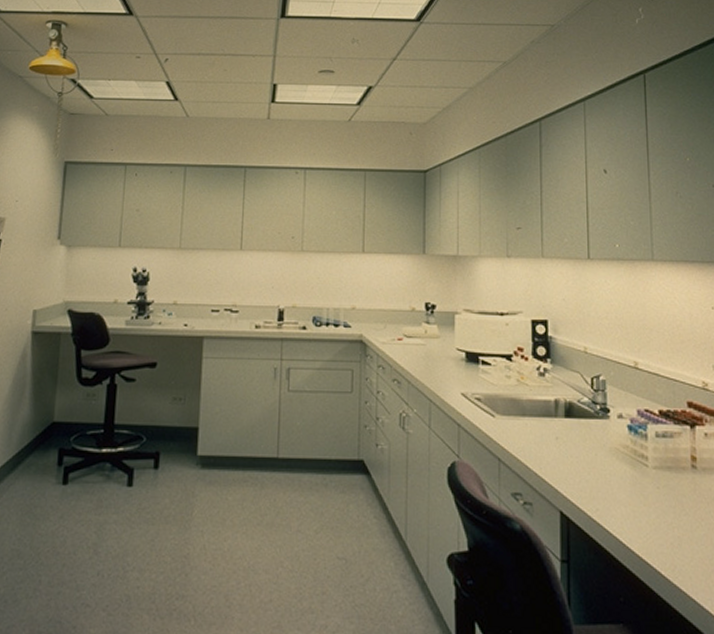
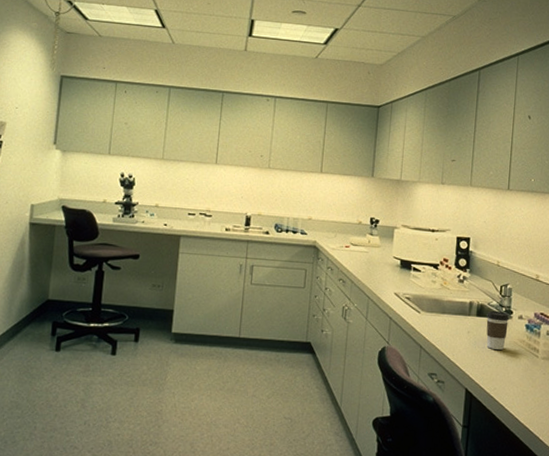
coffee cup: none [577,410,607,459] -> present [486,311,510,350]

